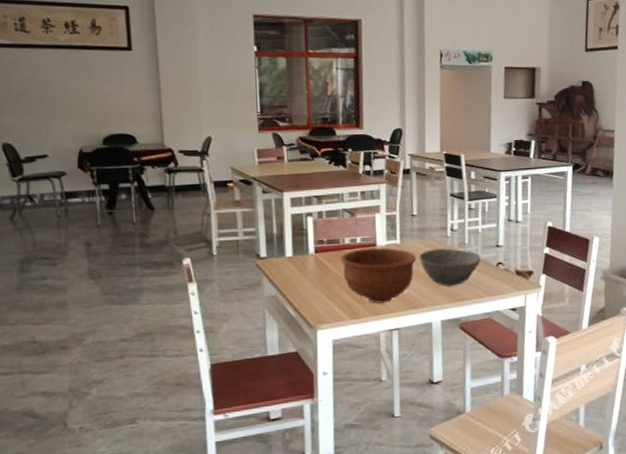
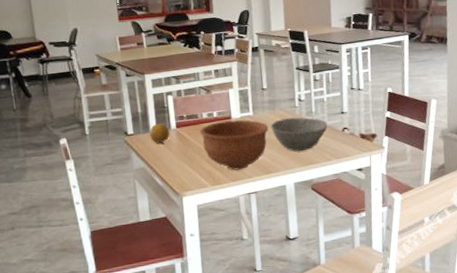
fruit: none [284,247,307,269] -> present [149,123,170,143]

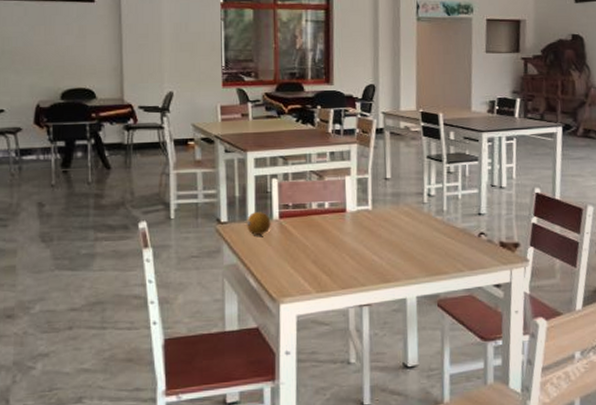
bowl: present [199,119,269,171] -> none [306,212,390,276]
bowl: present [271,117,328,152] -> none [393,216,461,258]

